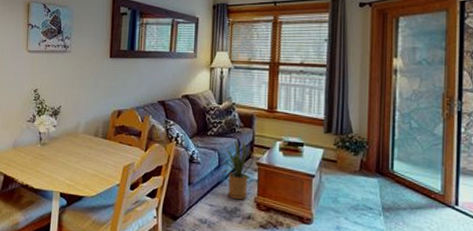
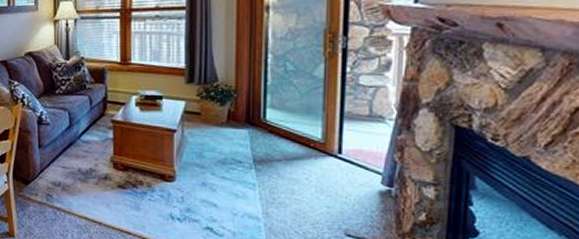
house plant: present [220,140,253,200] -> none [70,98,107,160]

